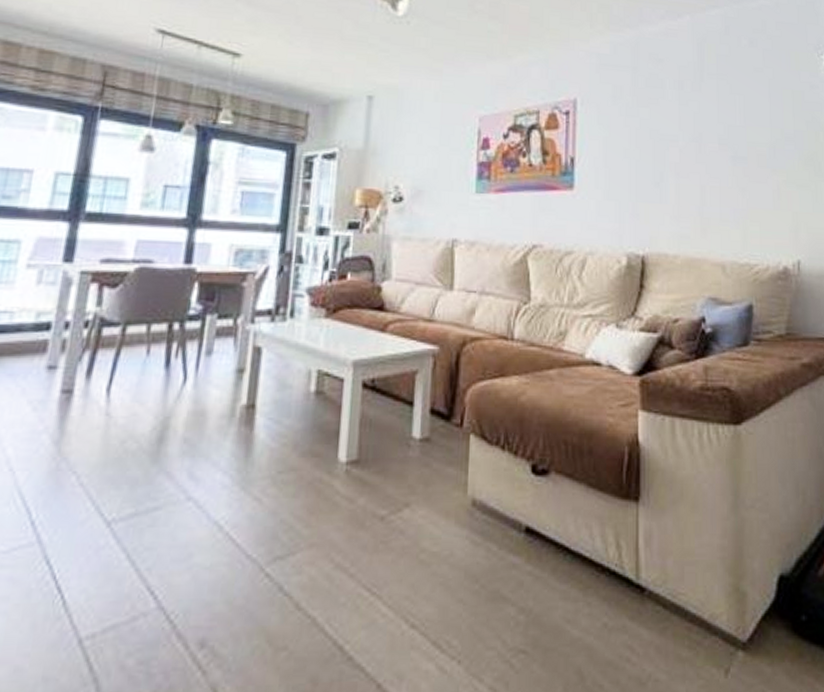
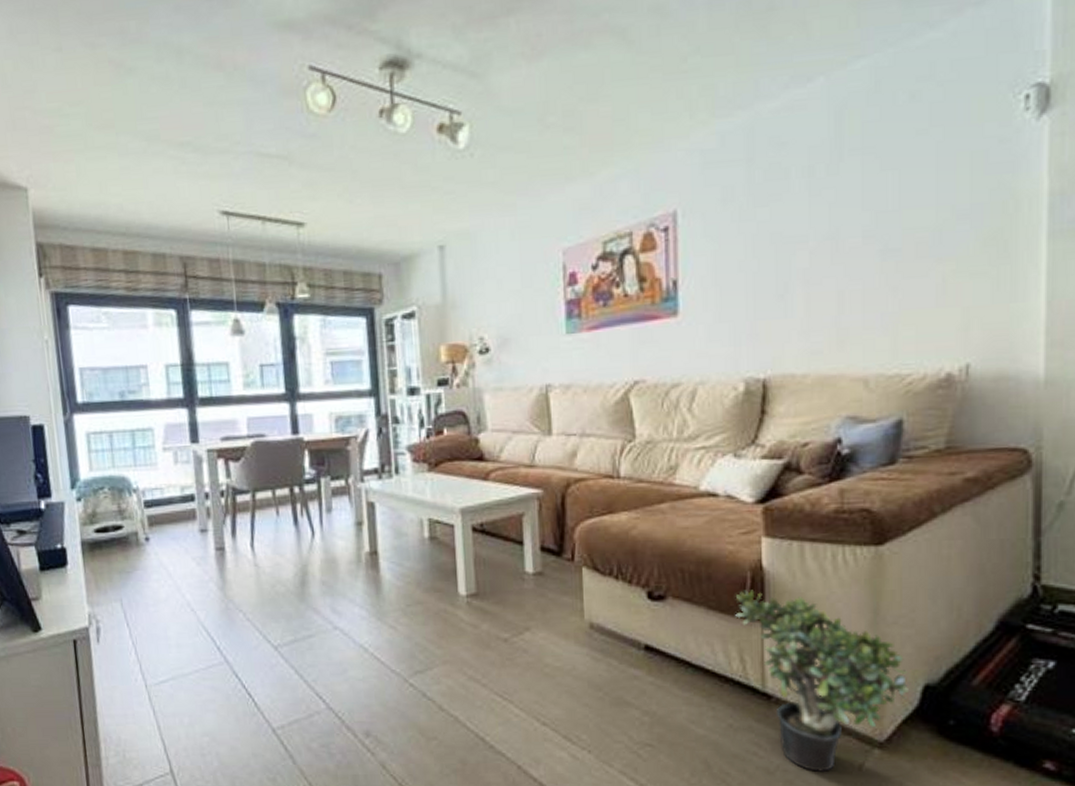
potted plant: none [613,466,767,681] -> present [735,590,910,772]

